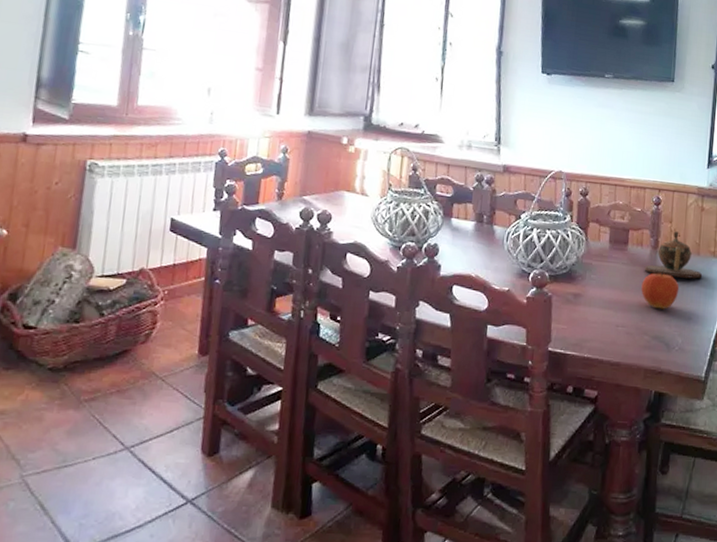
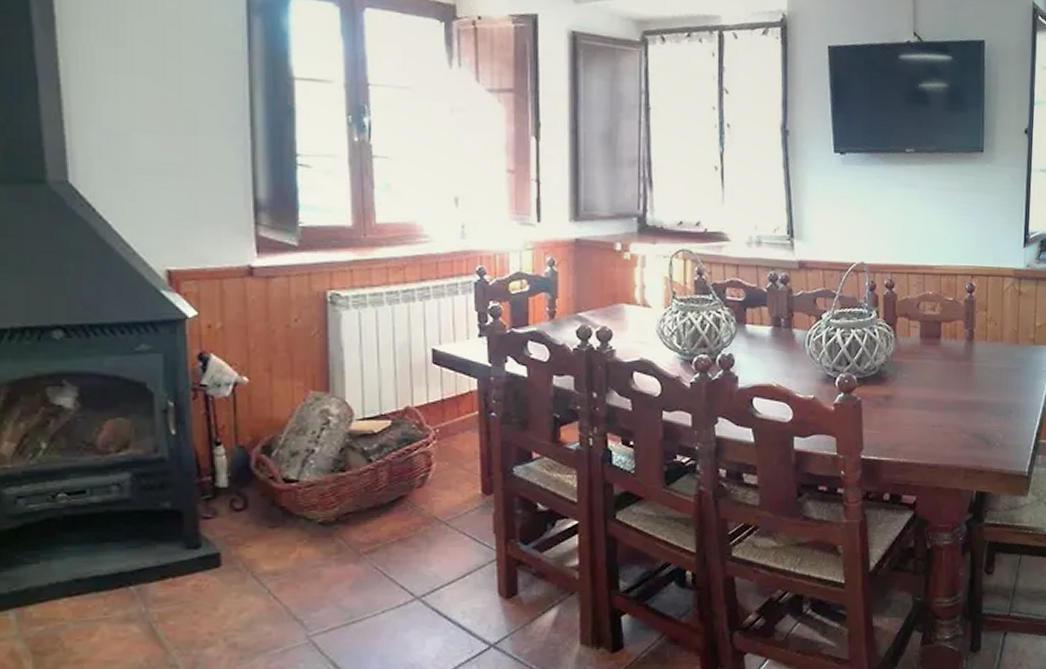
fruit: present [641,273,680,309] -> none [957,366,998,405]
teapot: present [644,231,702,279] -> none [959,319,1021,370]

